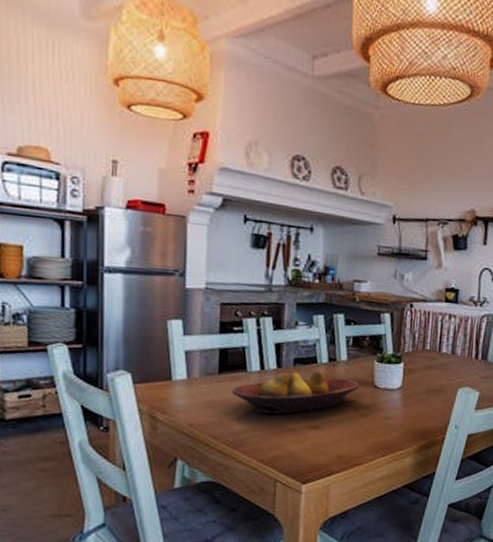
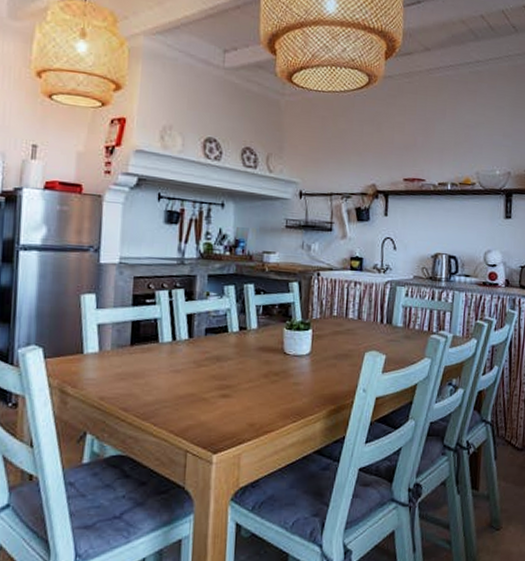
fruit bowl: present [231,369,360,415] -> none [143,338,270,385]

